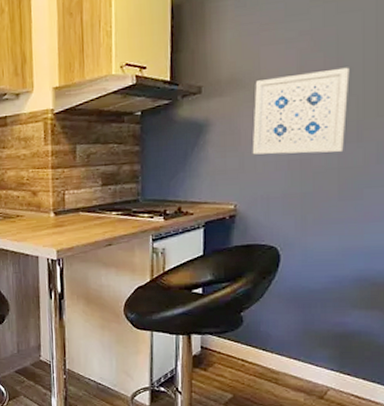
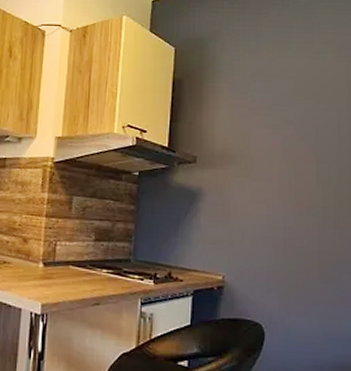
wall art: present [252,67,350,155] -> none [240,158,327,235]

